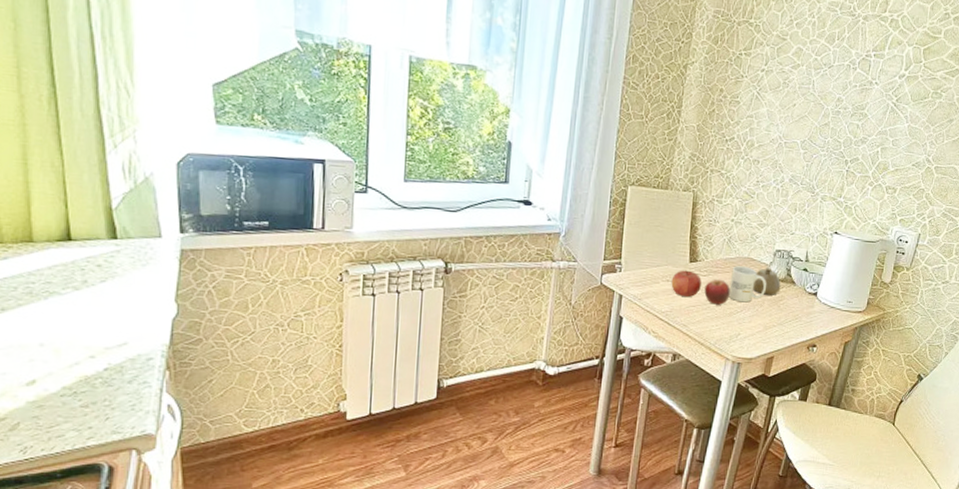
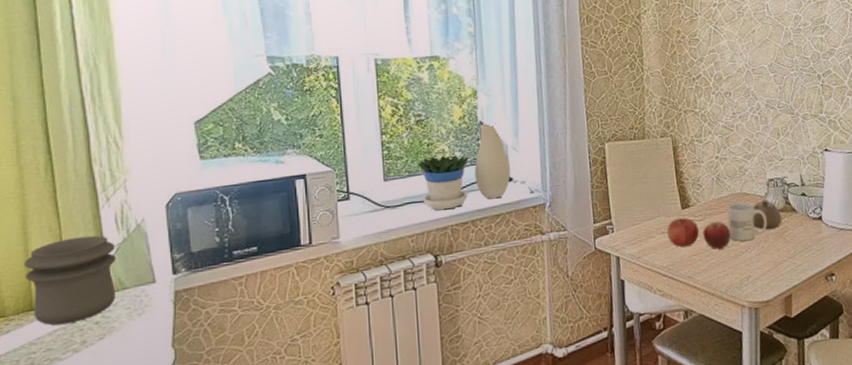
jar: none [23,177,122,262] -> present [23,235,117,326]
flowerpot: none [440,166,492,222] -> present [417,155,469,211]
vase: none [495,144,532,220] -> present [474,123,511,200]

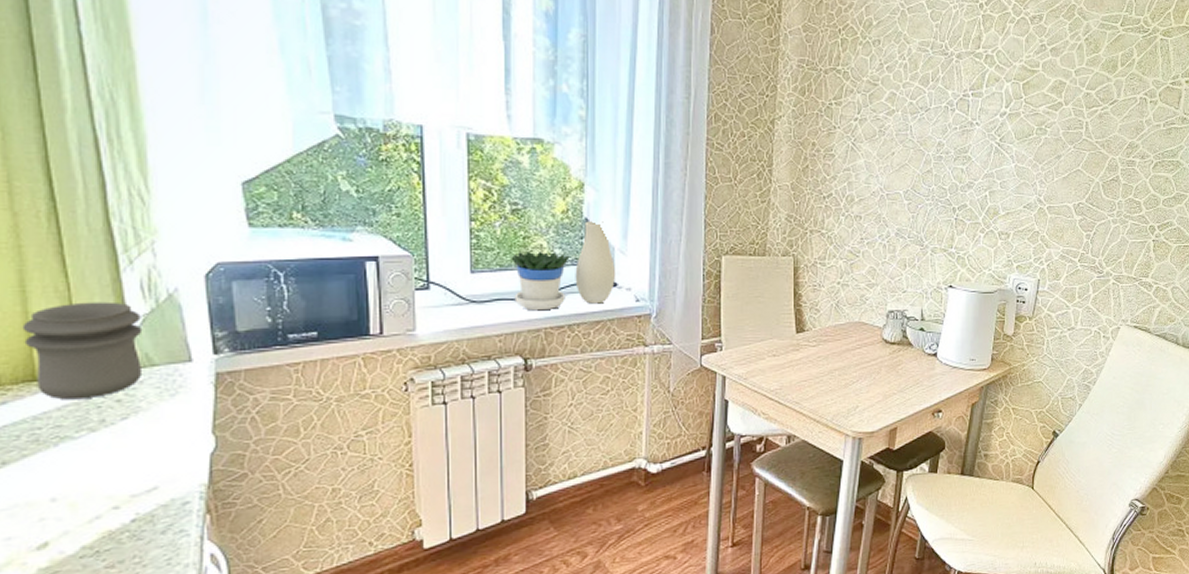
fruit: present [667,217,700,247] -> none [778,342,812,372]
fruit: present [703,220,732,249] -> none [815,348,844,377]
mug: present [727,202,768,242] -> none [842,332,883,372]
sugar bowl: present [752,200,783,229] -> none [868,331,897,361]

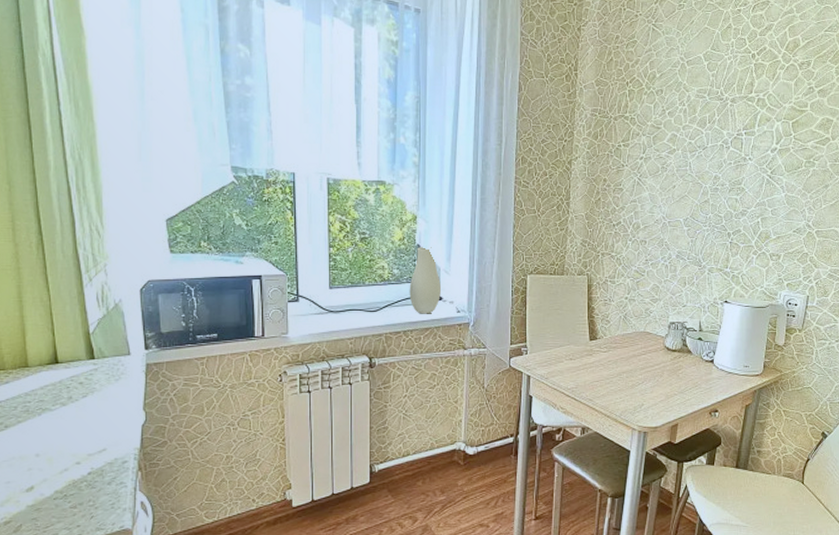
jar: present [22,301,143,400] -> none [19,309,98,382]
flowerpot: present [511,252,570,311] -> none [360,272,405,319]

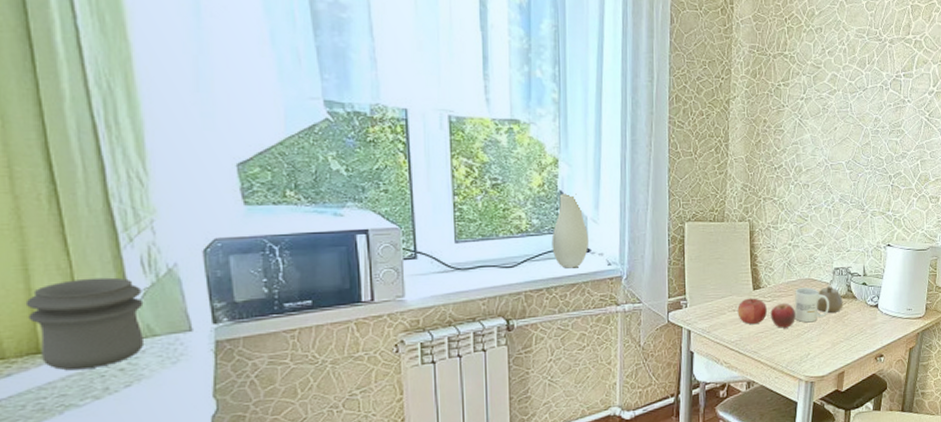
jar: none [19,309,98,382] -> present [25,277,144,371]
fruit: none [574,348,603,374] -> present [737,298,768,325]
fruit: none [606,354,631,378] -> present [770,302,797,328]
mug: none [629,340,665,374] -> present [794,287,830,323]
sugar bowl: none [652,340,678,366] -> present [817,286,843,313]

